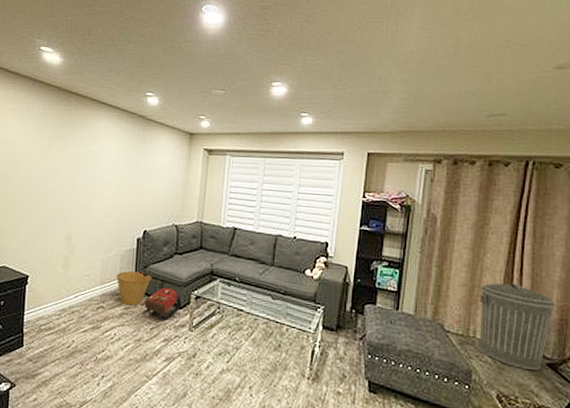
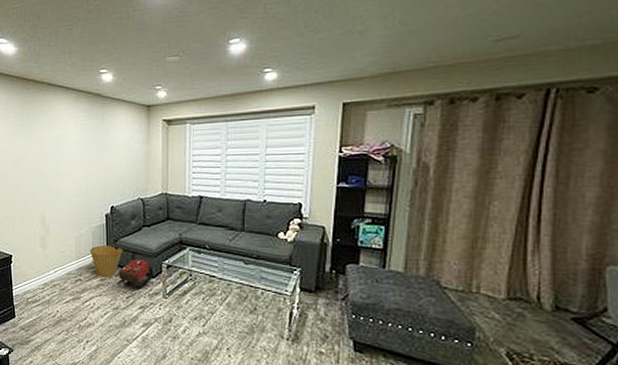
trash can: present [479,283,555,370] -> none [484,232,585,325]

